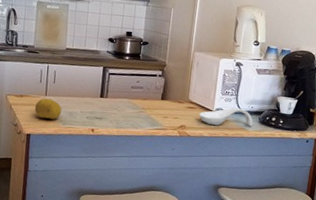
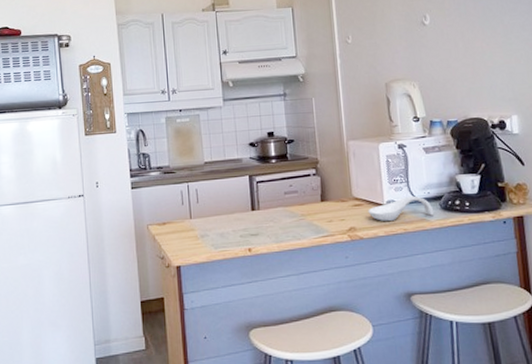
fruit: present [35,98,62,120] -> none [181,222,212,245]

